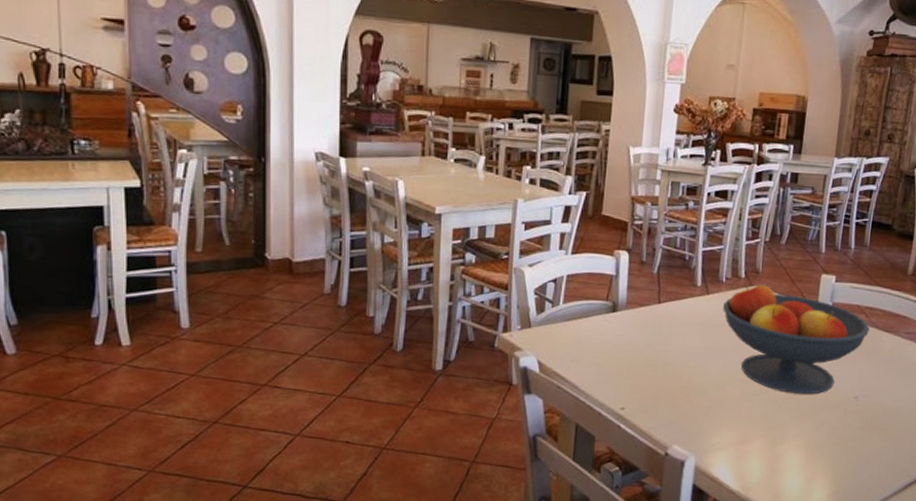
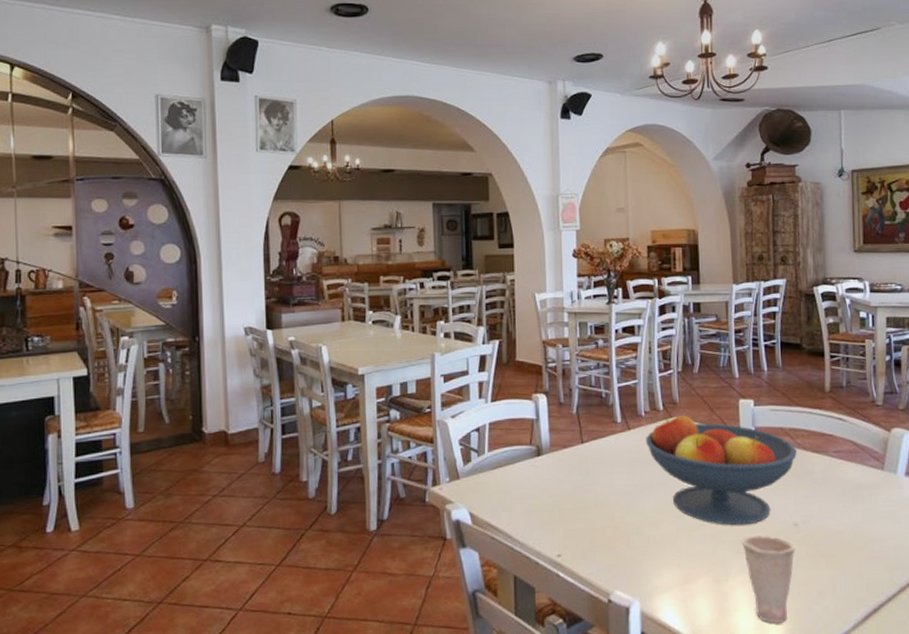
cup: none [801,404,852,487] -> present [741,535,796,624]

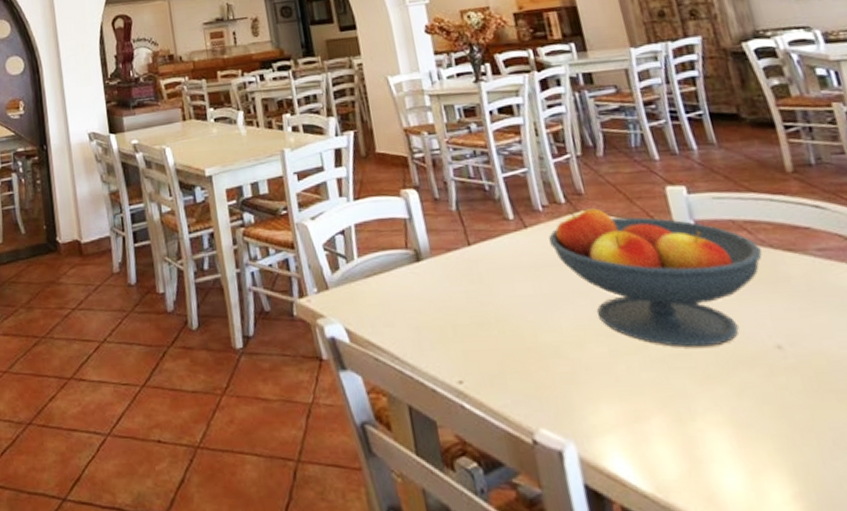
cup: present [741,535,796,624] -> none [703,360,795,484]

